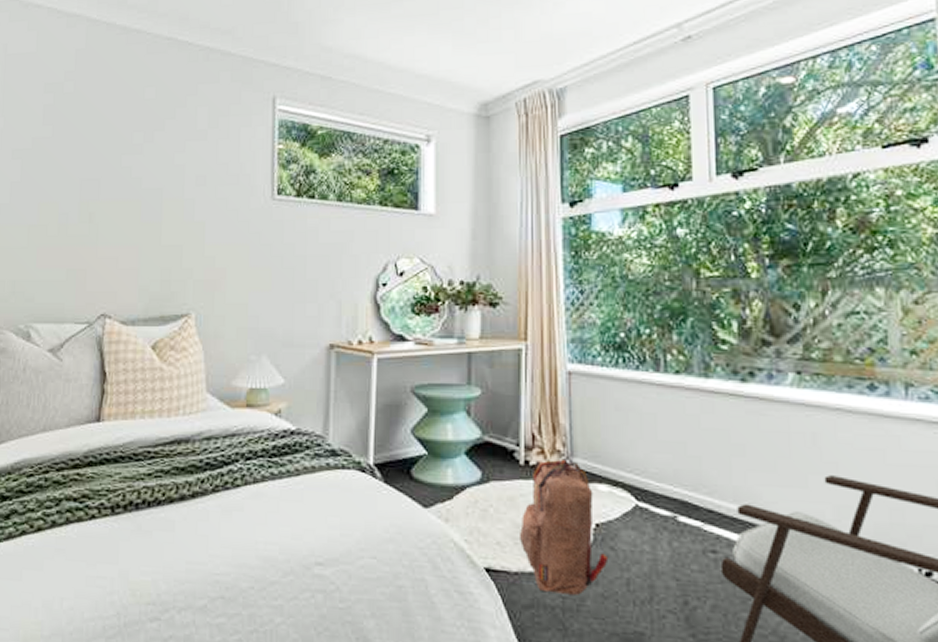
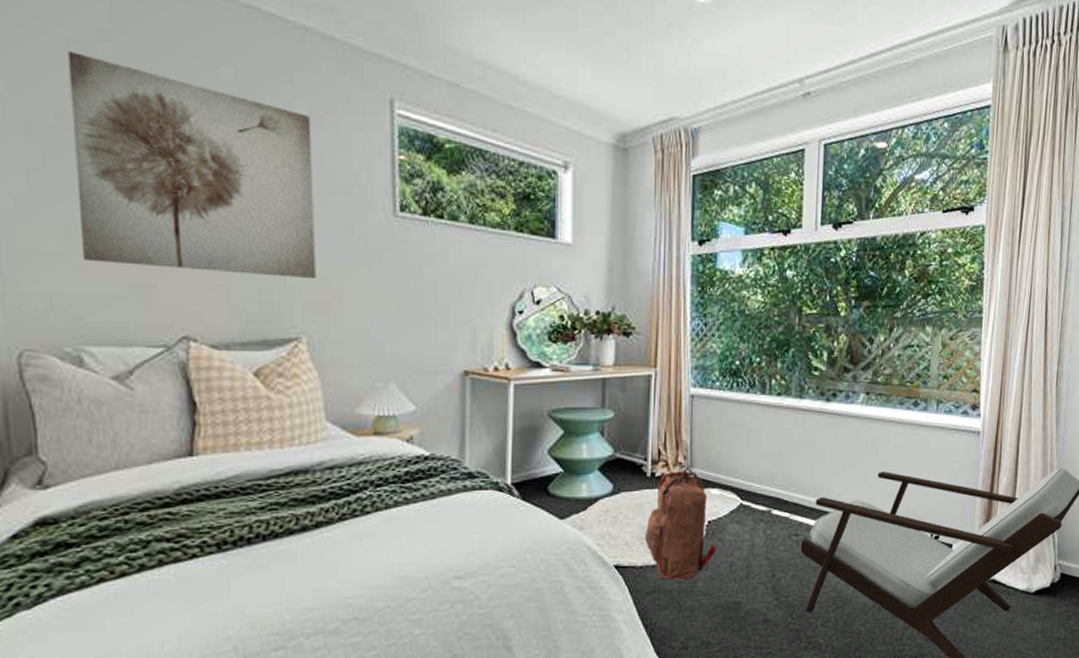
wall art: none [39,91,209,260] -> present [67,50,316,279]

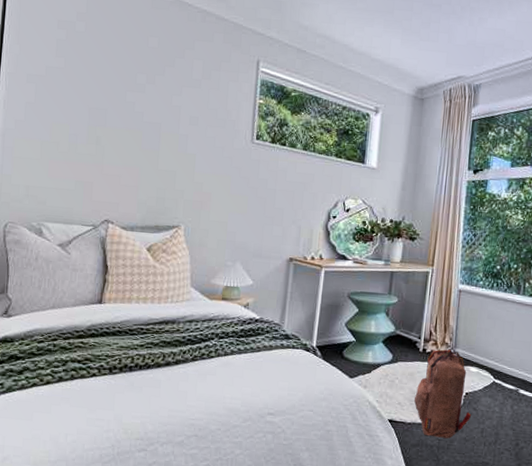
wall art: present [67,50,316,279] -> none [51,27,203,185]

